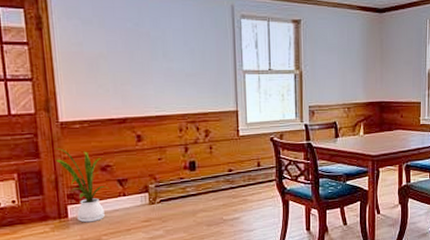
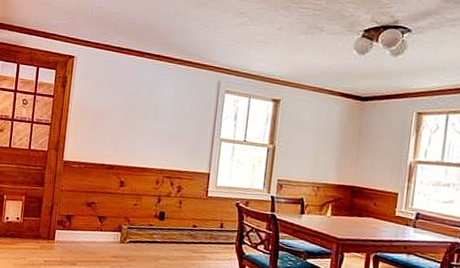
house plant: present [55,148,109,223] -> none [55,181,90,249]

